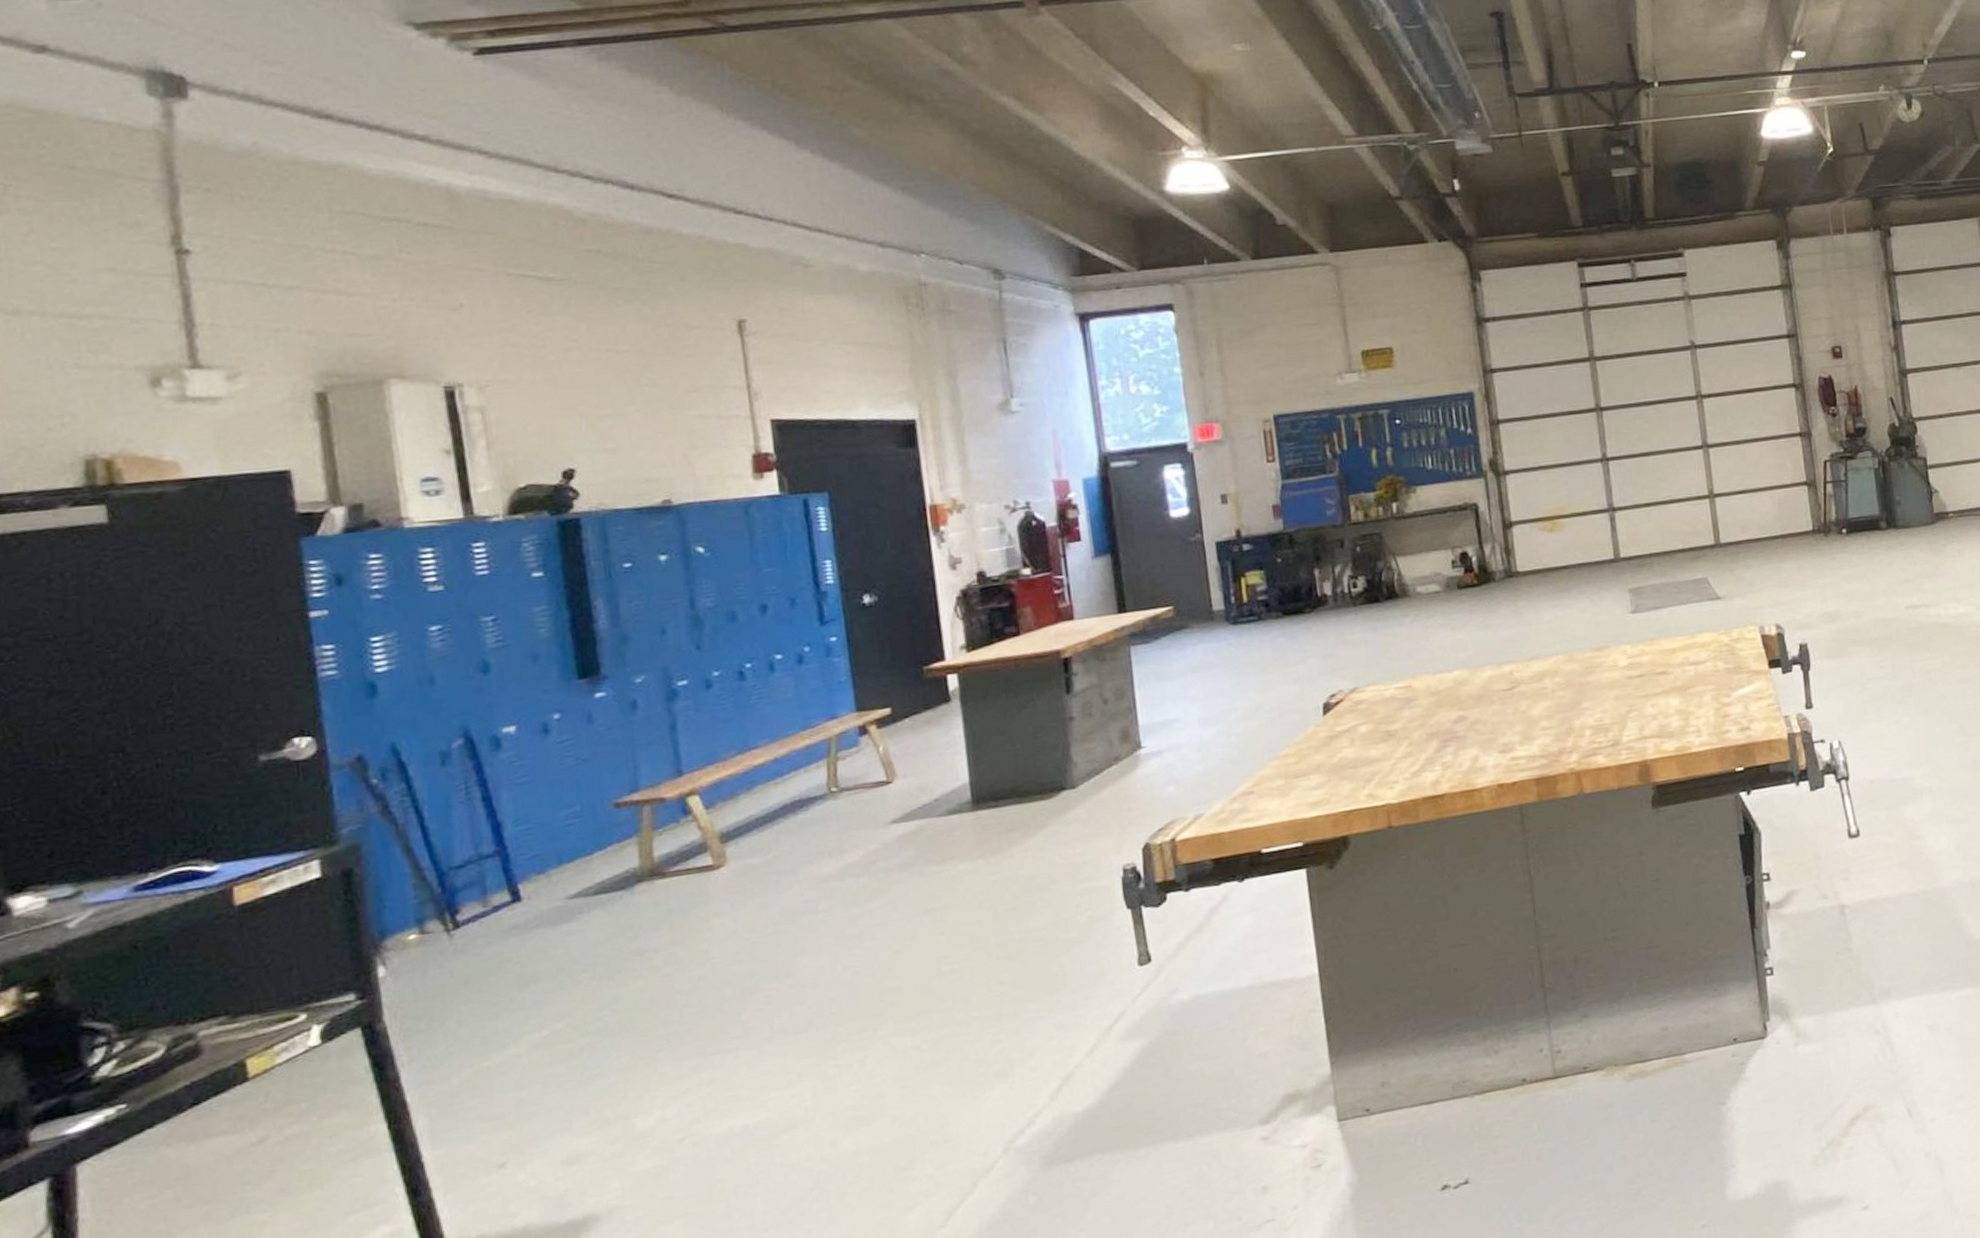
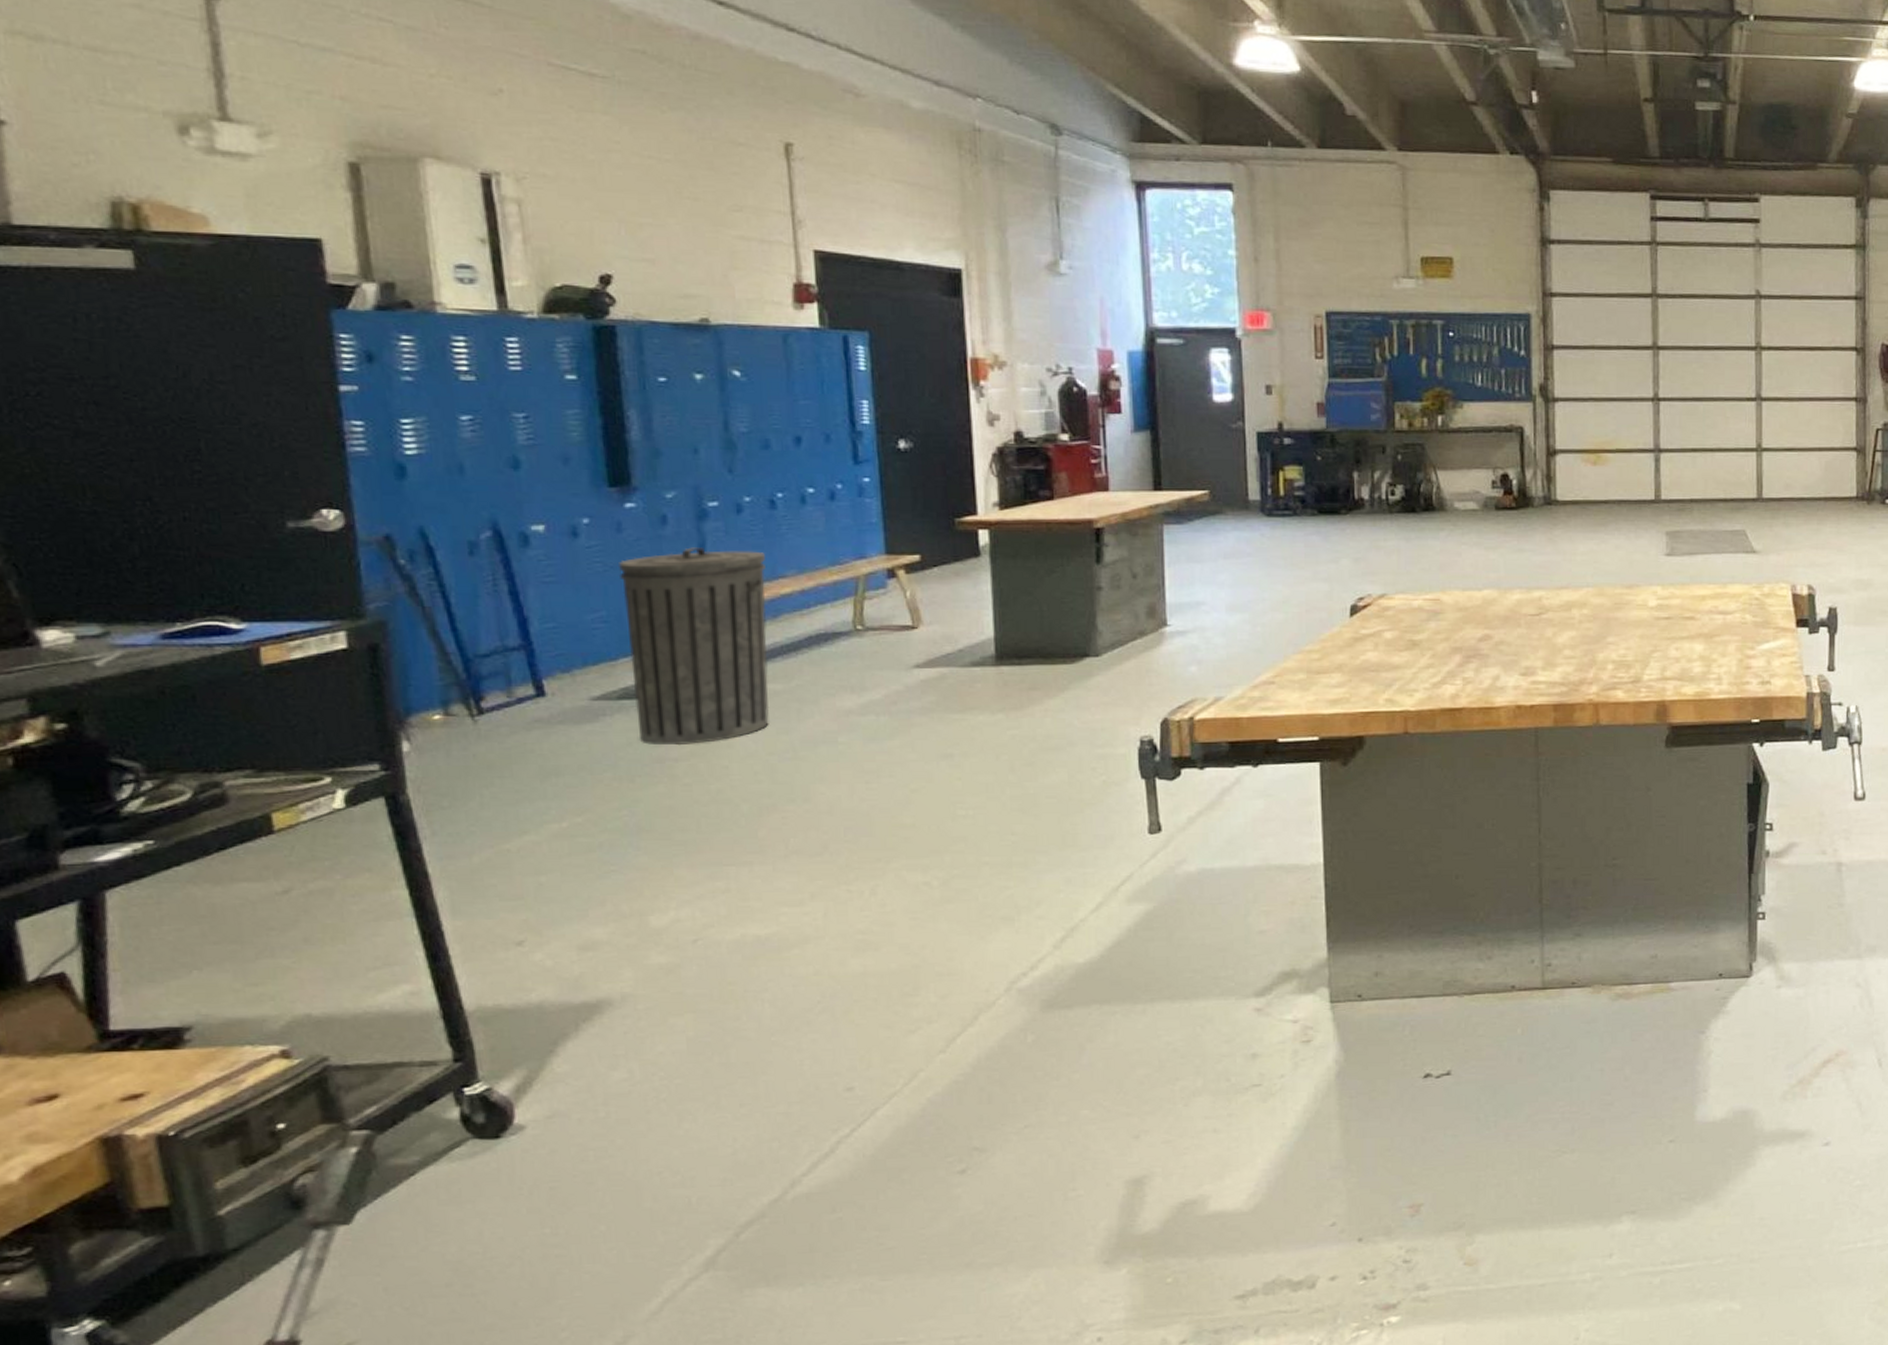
trash can: none [589,725,748,938] -> present [617,547,770,746]

